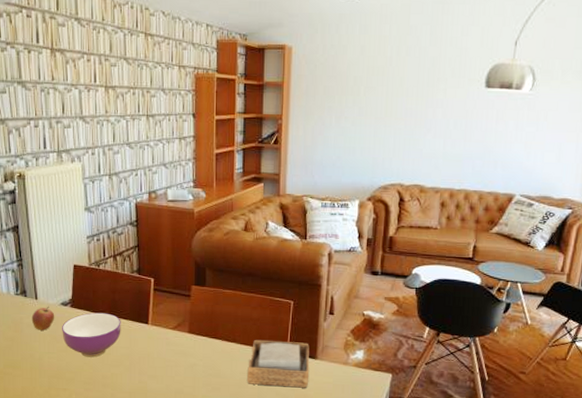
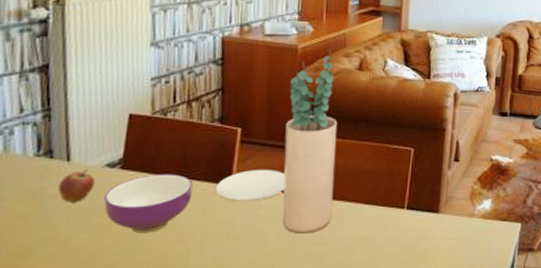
plate: none [137,312,189,338] -> present [215,169,286,202]
vase: none [187,211,229,368] -> present [282,47,338,234]
napkin holder: present [247,339,310,388] -> none [356,194,432,249]

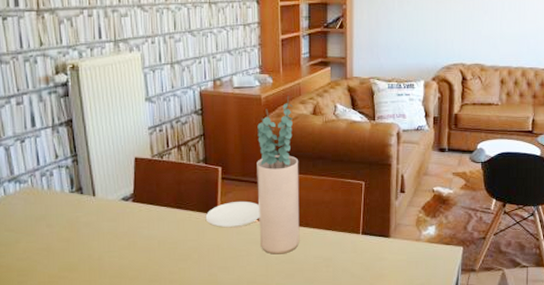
fruit: present [58,169,96,202] -> none [89,202,115,229]
bowl: present [104,174,193,233] -> none [123,205,188,253]

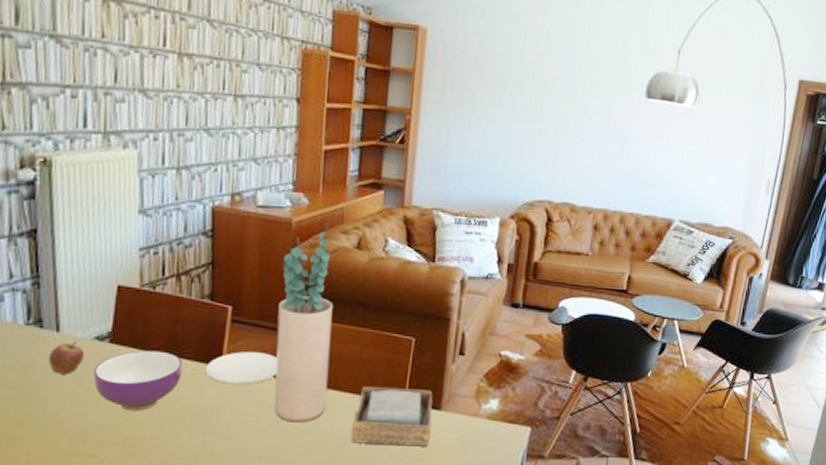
fruit: none [89,202,115,229] -> present [48,340,85,375]
bowl: none [123,205,188,253] -> present [94,350,182,411]
napkin holder: none [321,222,383,268] -> present [351,385,434,447]

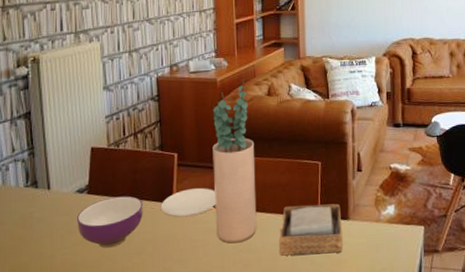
fruit: present [48,340,85,375] -> none [42,195,70,224]

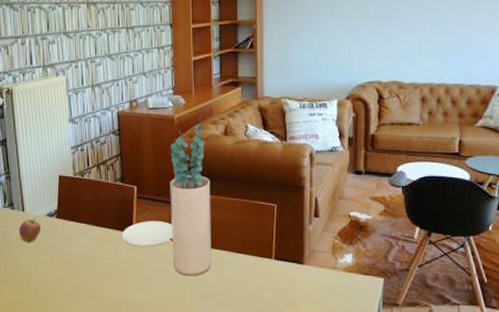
fruit: none [42,195,70,224] -> present [18,217,41,242]
bowl: present [77,196,143,248] -> none [48,222,106,269]
napkin holder: present [279,203,343,256] -> none [233,245,298,296]

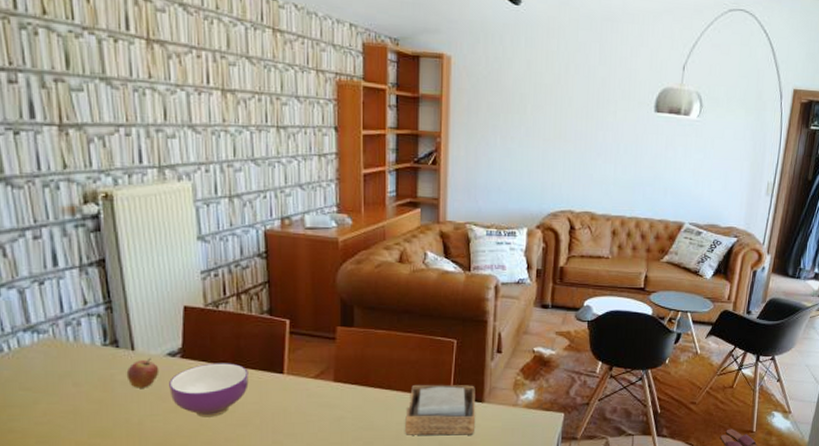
bowl: none [48,222,106,269] -> present [169,363,249,417]
plate: present [121,220,173,247] -> none [269,359,335,389]
vase: present [170,116,212,276] -> none [332,240,382,420]
napkin holder: none [233,245,298,296] -> present [405,384,476,436]

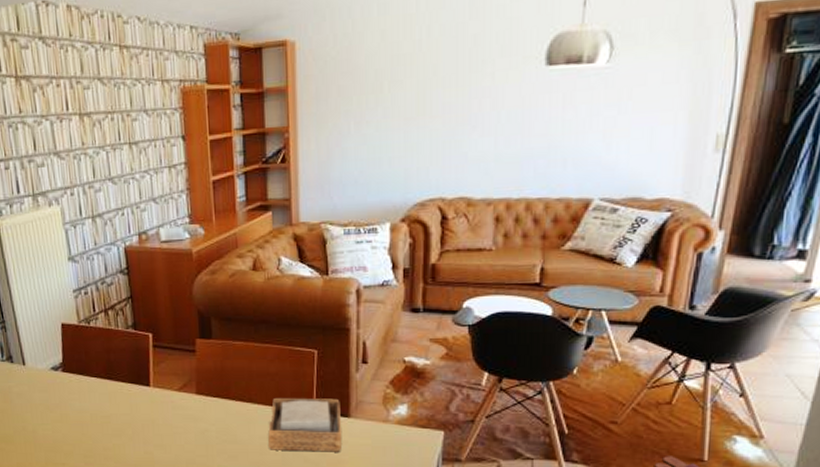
fruit: present [126,357,160,388] -> none [20,372,46,399]
bowl: present [169,363,249,417] -> none [54,376,120,427]

